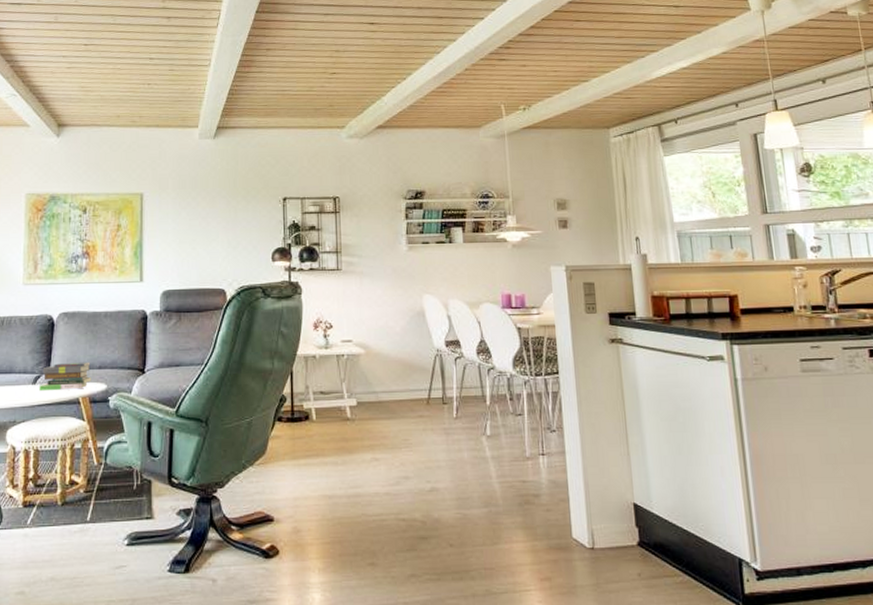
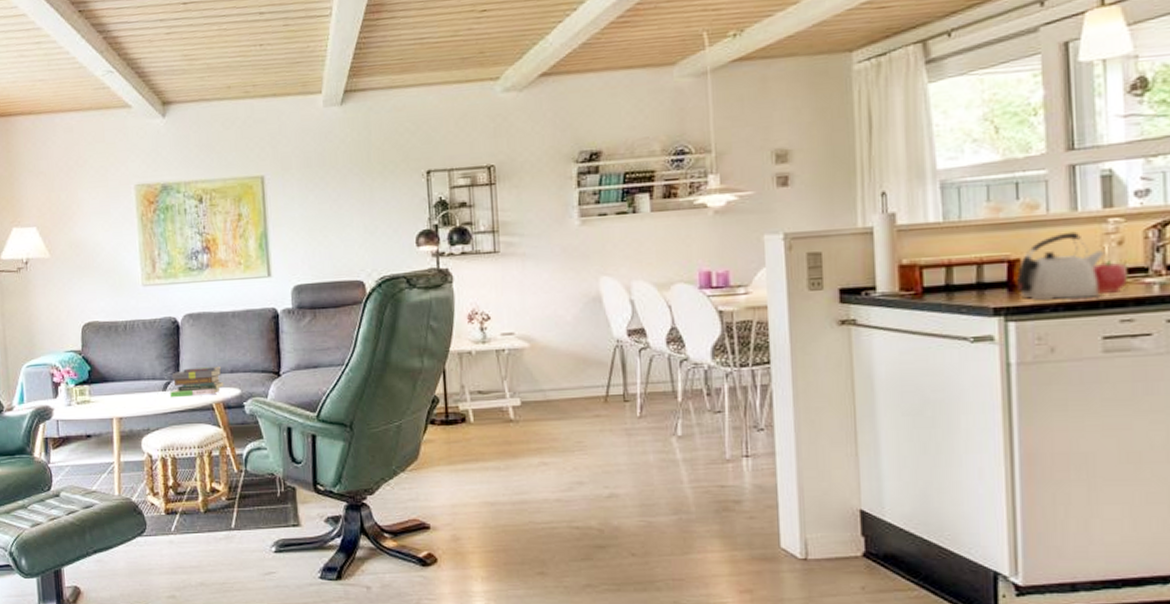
kettle: none [736,275,796,330] -> present [1015,231,1106,302]
fruit: none [788,299,813,325] -> present [1092,260,1129,293]

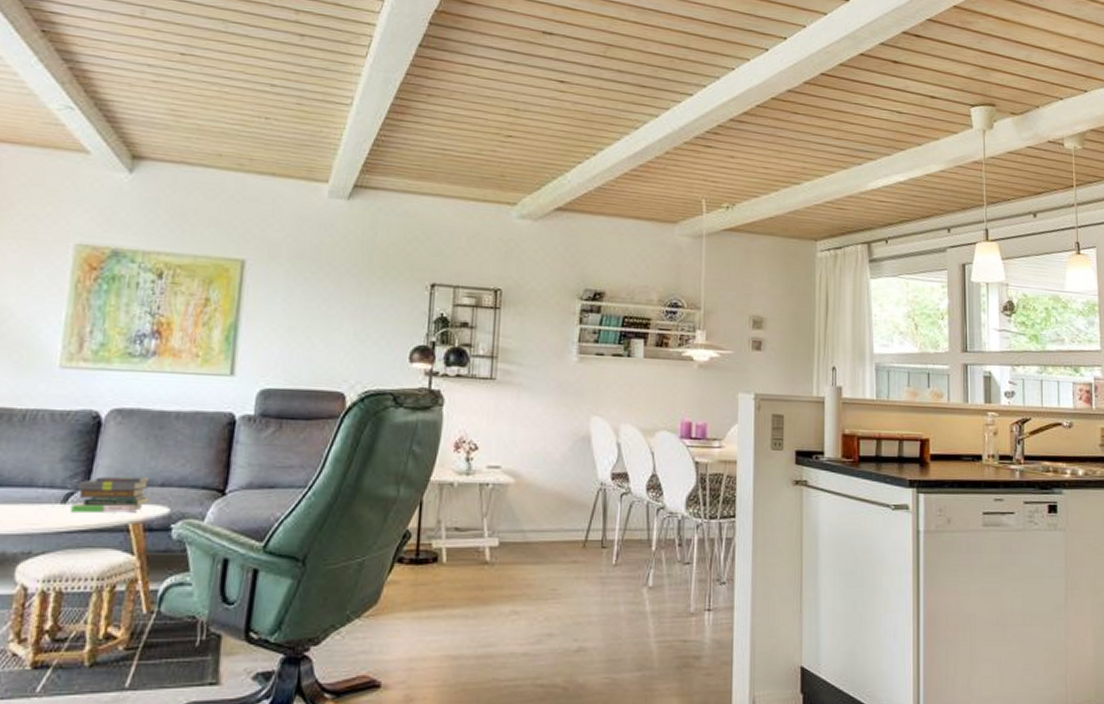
kettle: present [1015,231,1106,302] -> none [925,420,986,479]
fruit: present [1092,260,1129,293] -> none [977,447,1000,475]

